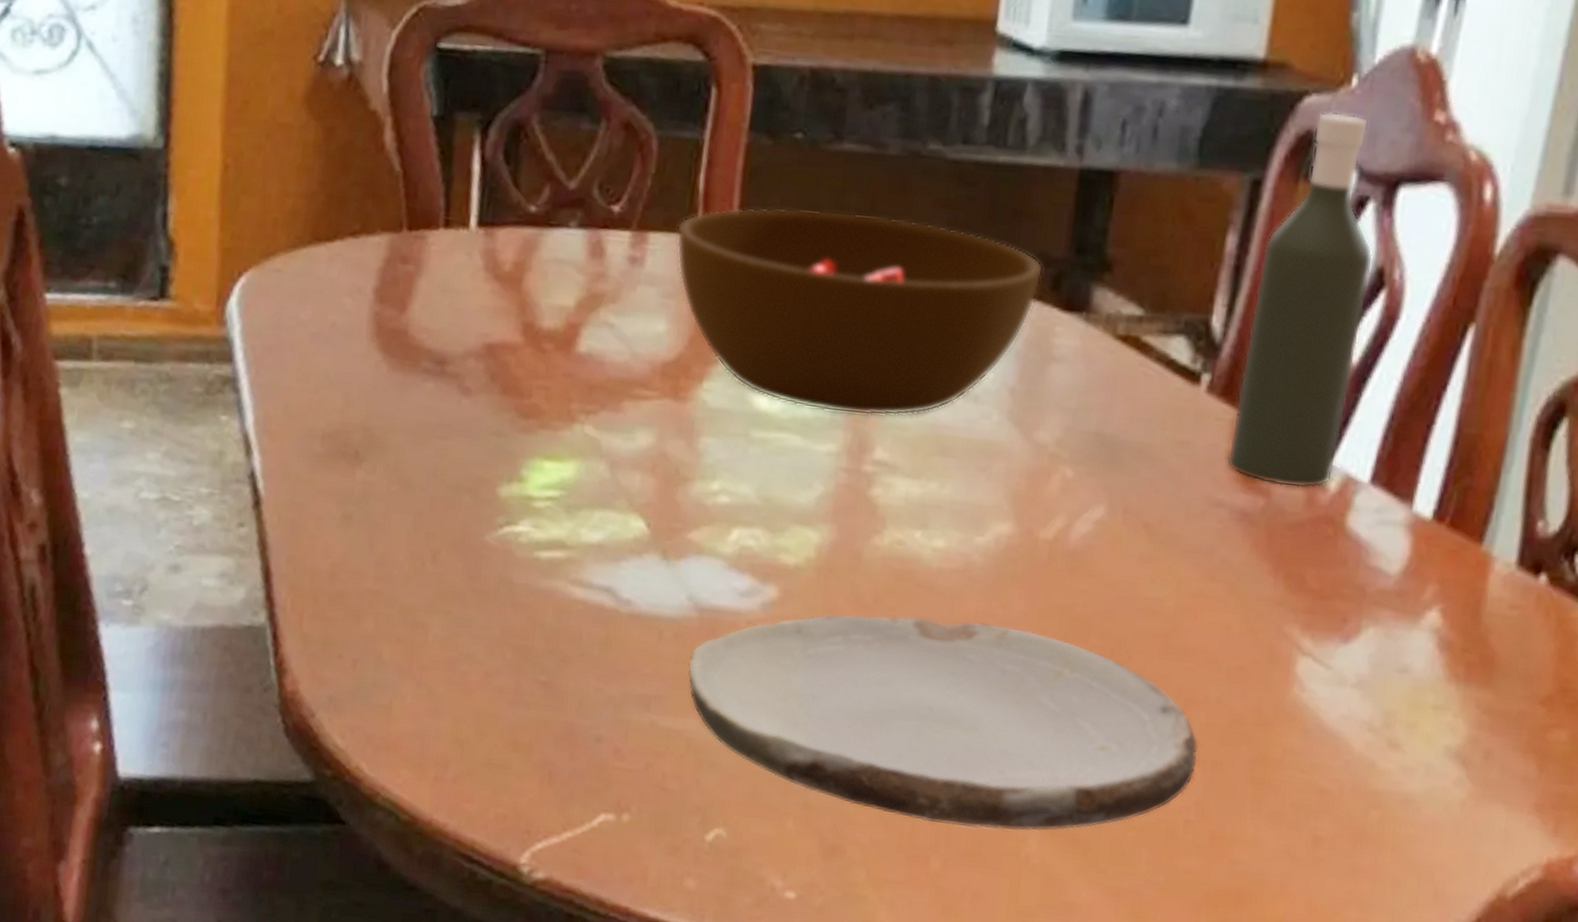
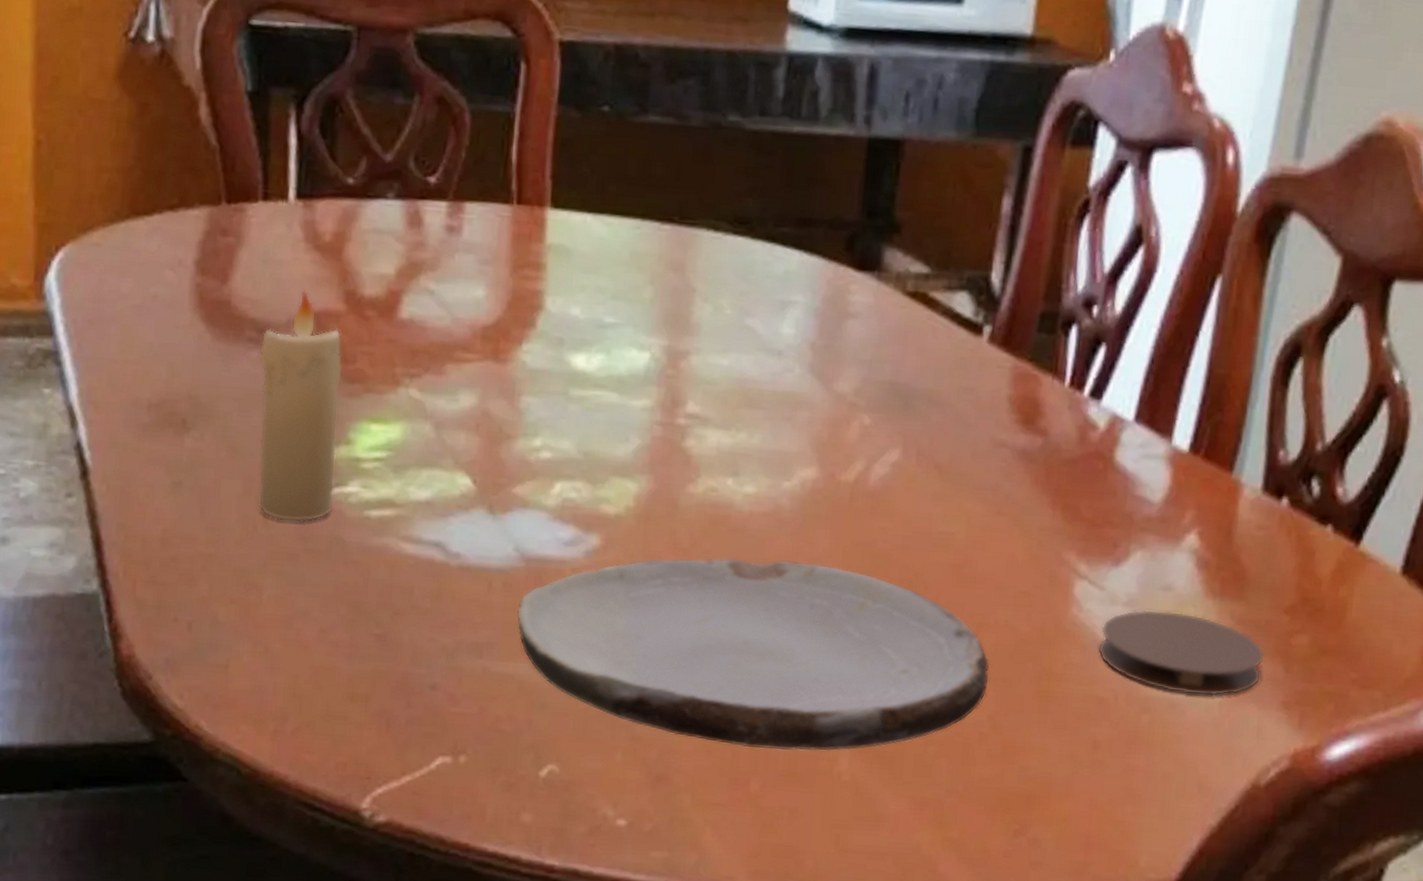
candle: none [427,320,519,561] -> present [258,290,344,522]
bowl: present [676,207,1044,416] -> none [491,177,838,372]
bottle: present [1227,111,1374,488] -> none [1008,84,1133,428]
coaster: none [1322,692,1514,794] -> present [1098,609,1264,696]

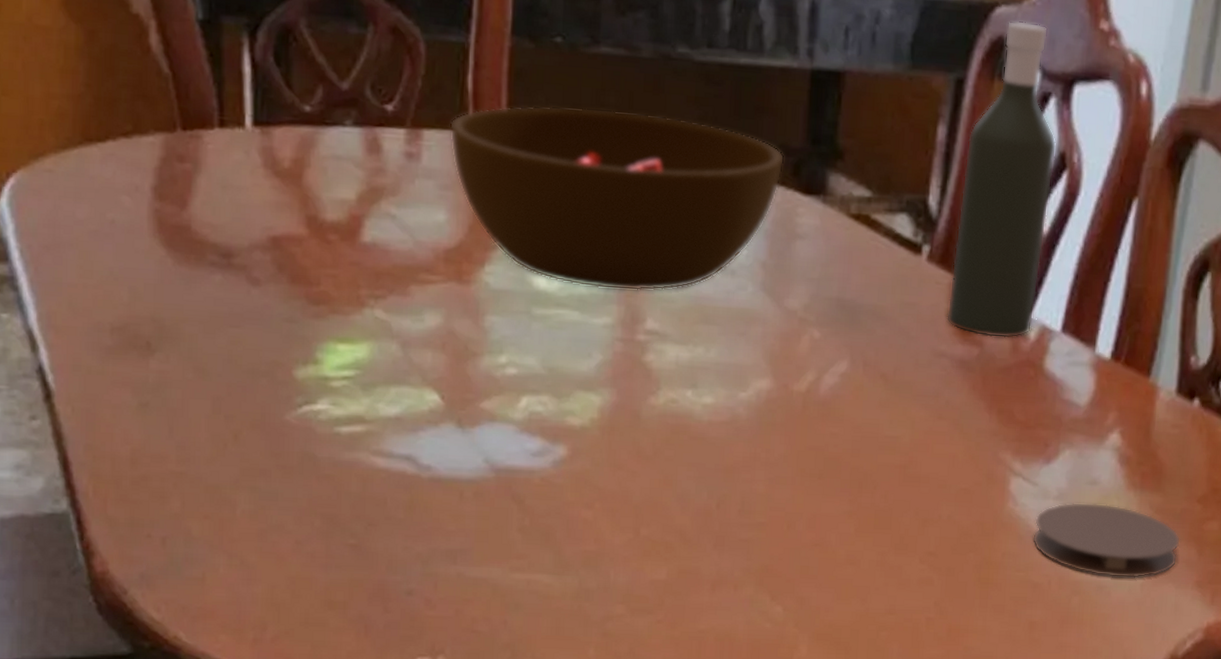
candle: present [258,290,344,522] -> none [222,215,308,440]
bowl: none [491,177,838,372] -> present [449,105,785,291]
plate: present [517,558,989,751] -> none [489,464,934,640]
bottle: none [1008,84,1133,428] -> present [946,20,1057,339]

